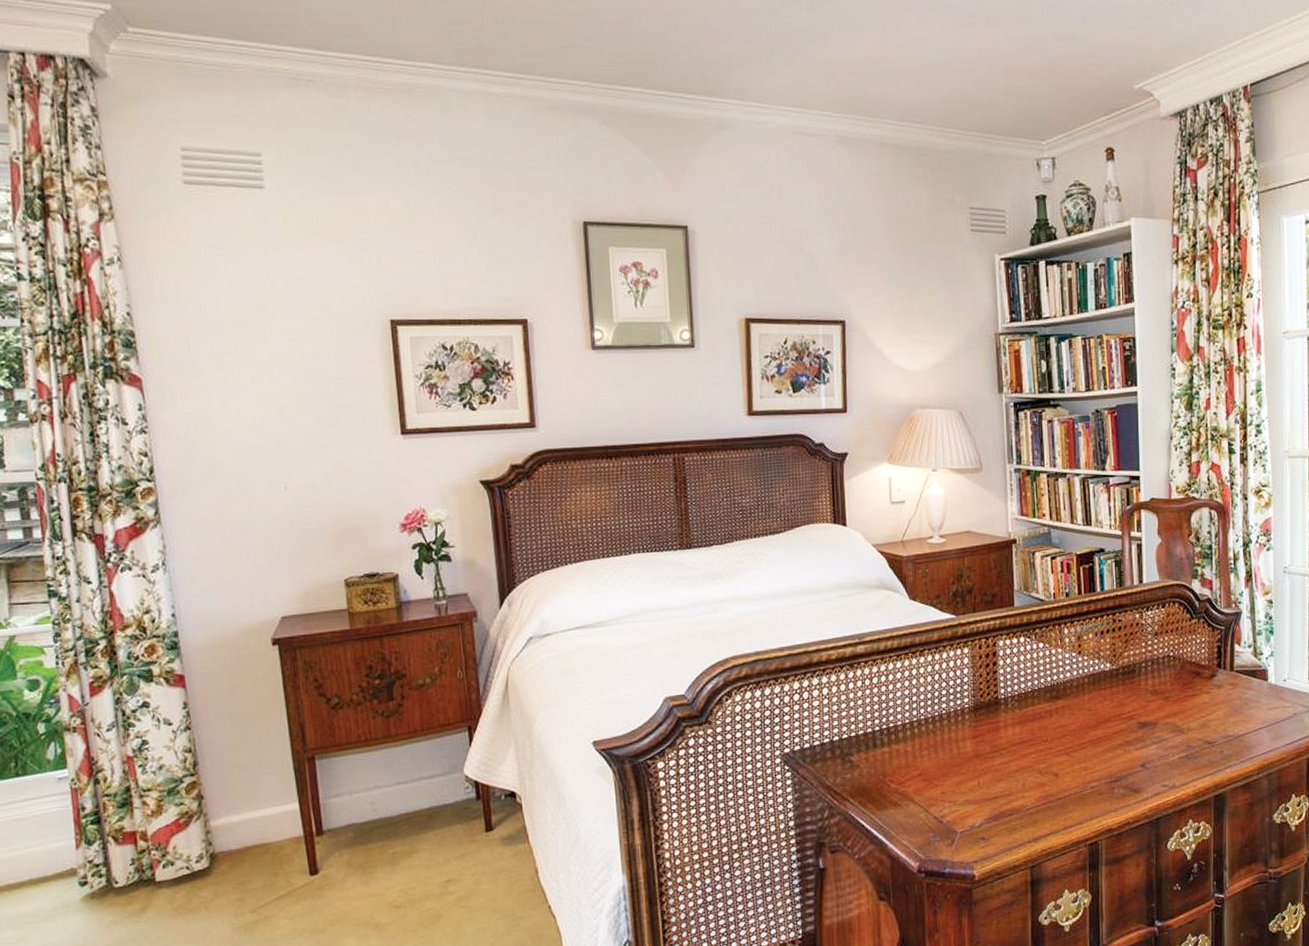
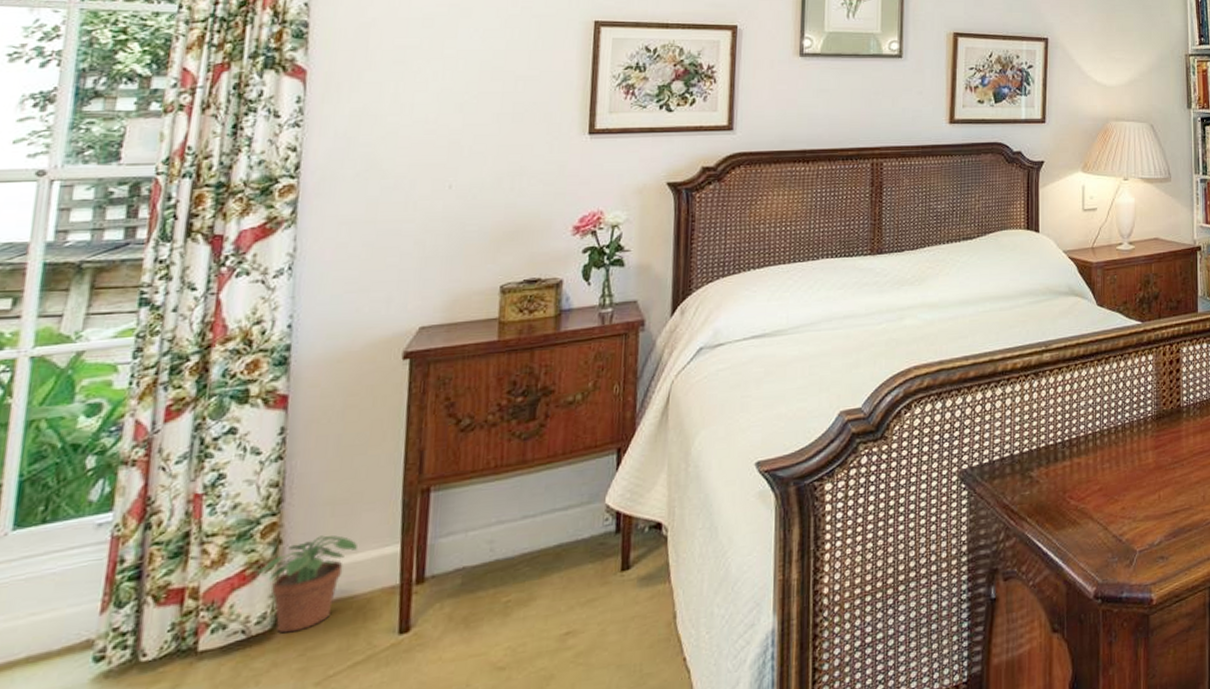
potted plant: none [188,793,264,871] -> present [256,535,357,634]

